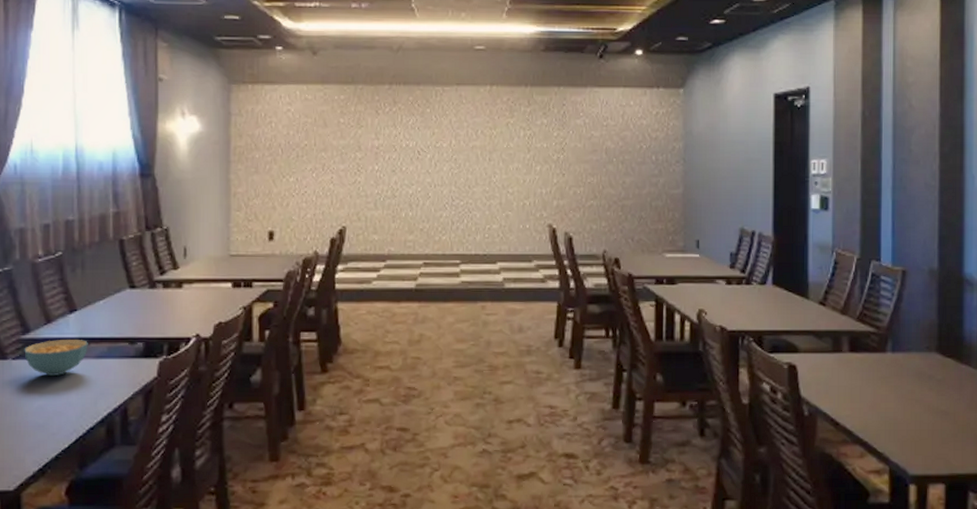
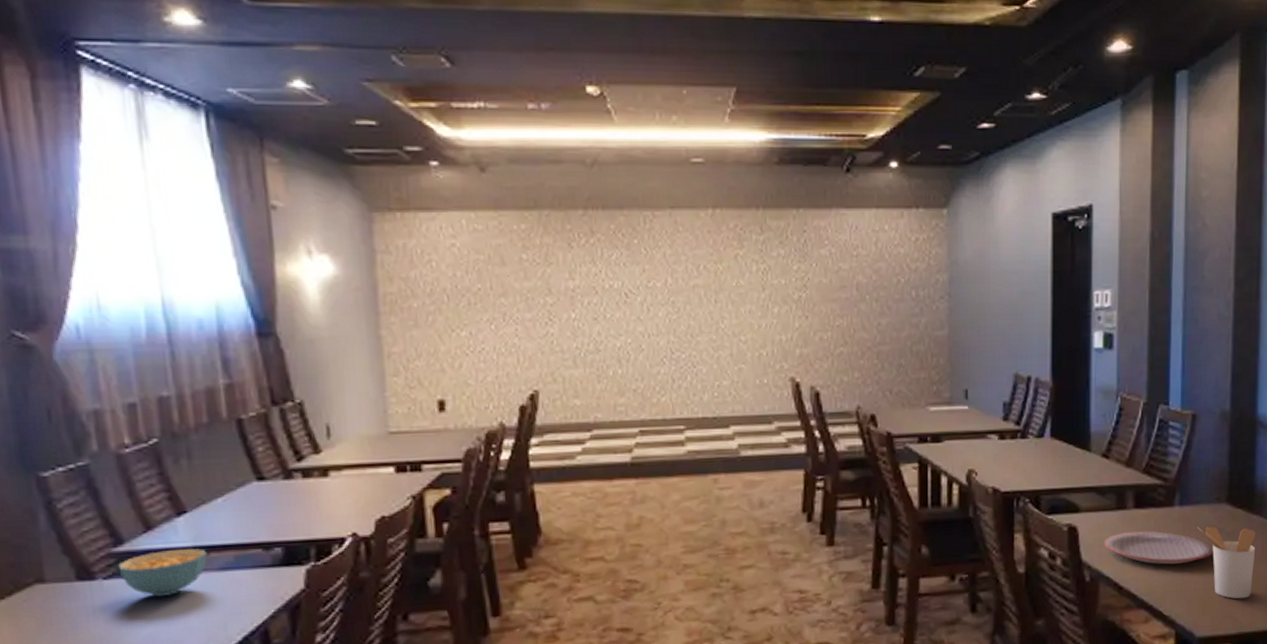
plate: none [821,373,925,405] -> present [1104,531,1214,565]
utensil holder: none [909,372,966,442] -> present [1197,526,1256,599]

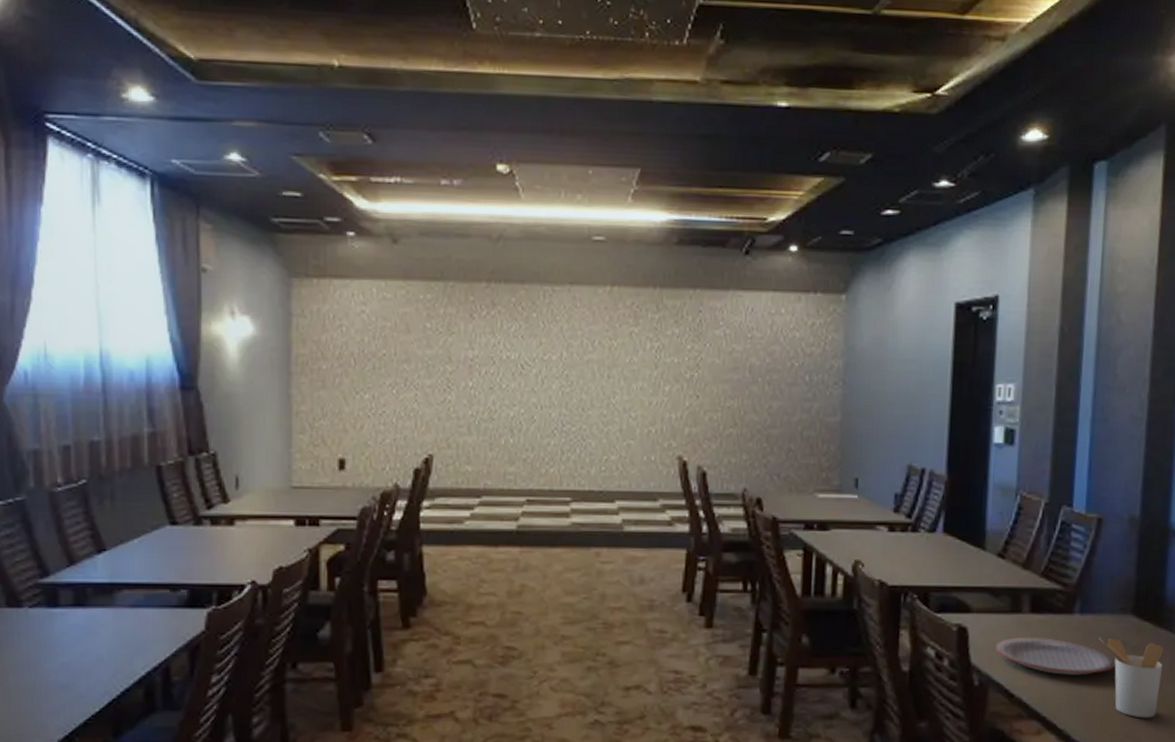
cereal bowl: present [118,548,208,597] -> none [43,584,121,627]

